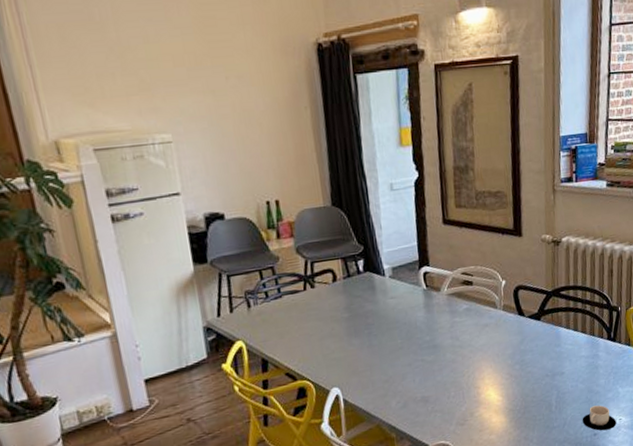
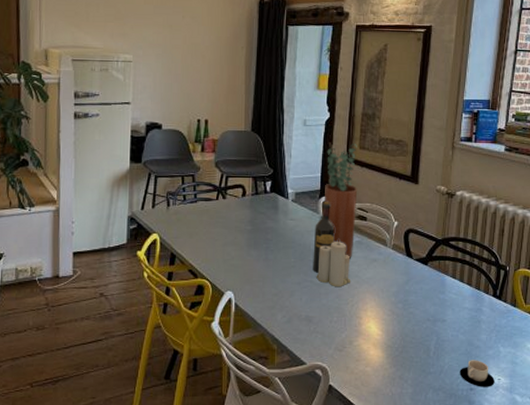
wine bottle: none [418,272,442,350] -> present [313,202,335,273]
vase: none [420,196,463,329] -> present [323,138,358,259]
candle: none [426,310,464,361] -> present [316,239,350,287]

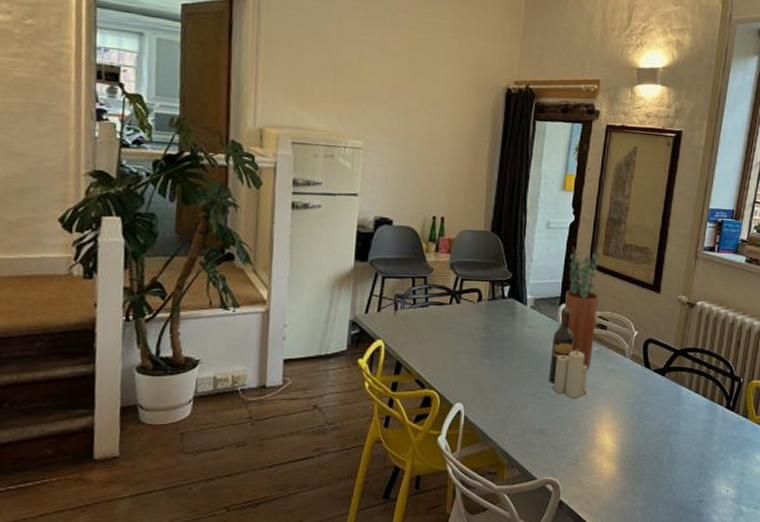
cup: present [459,360,495,387] -> none [690,471,723,499]

